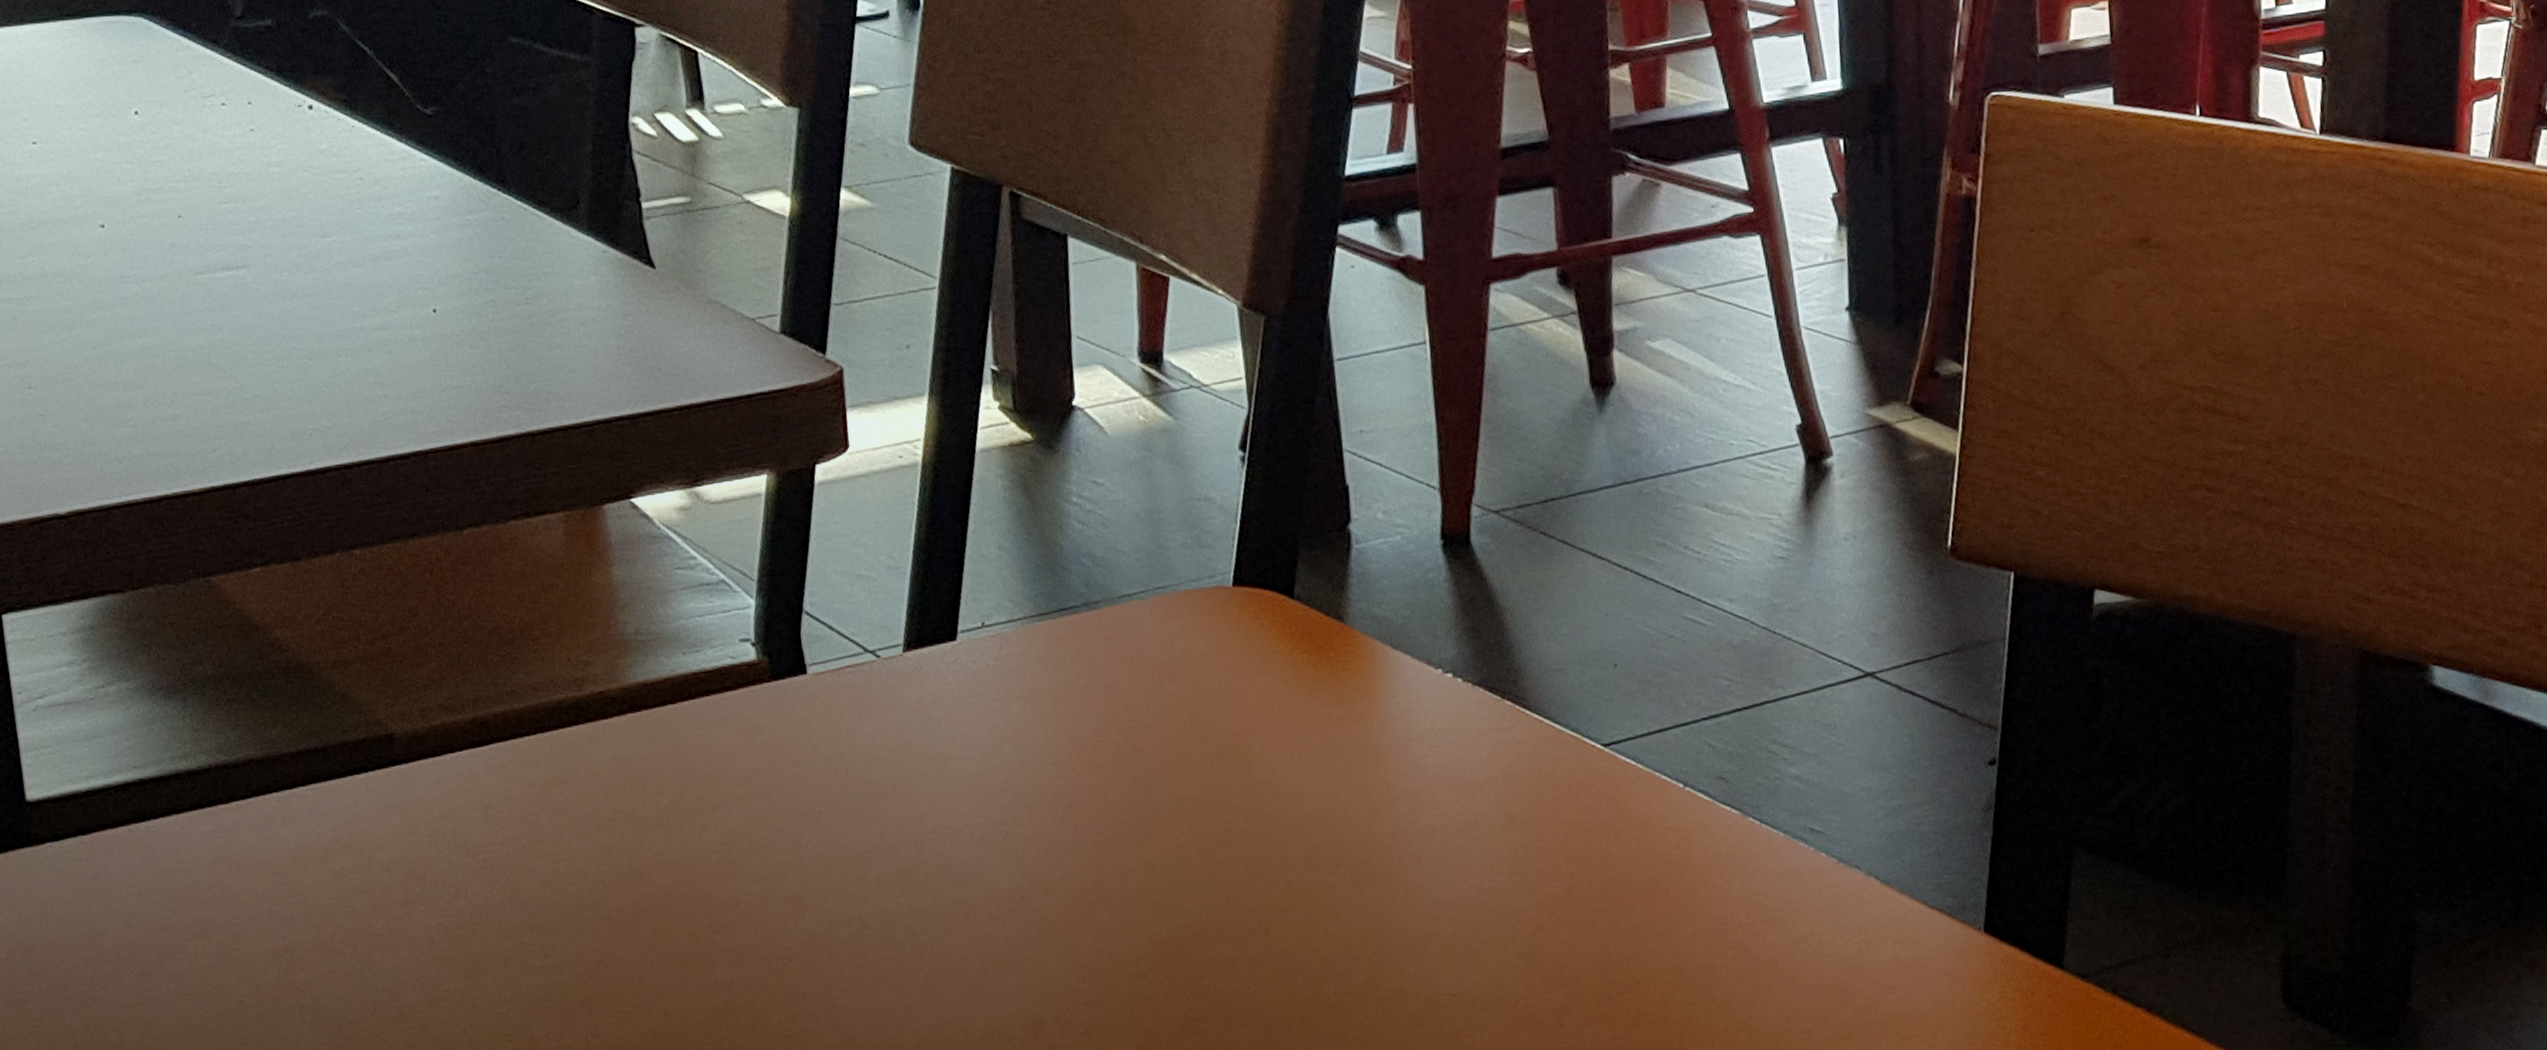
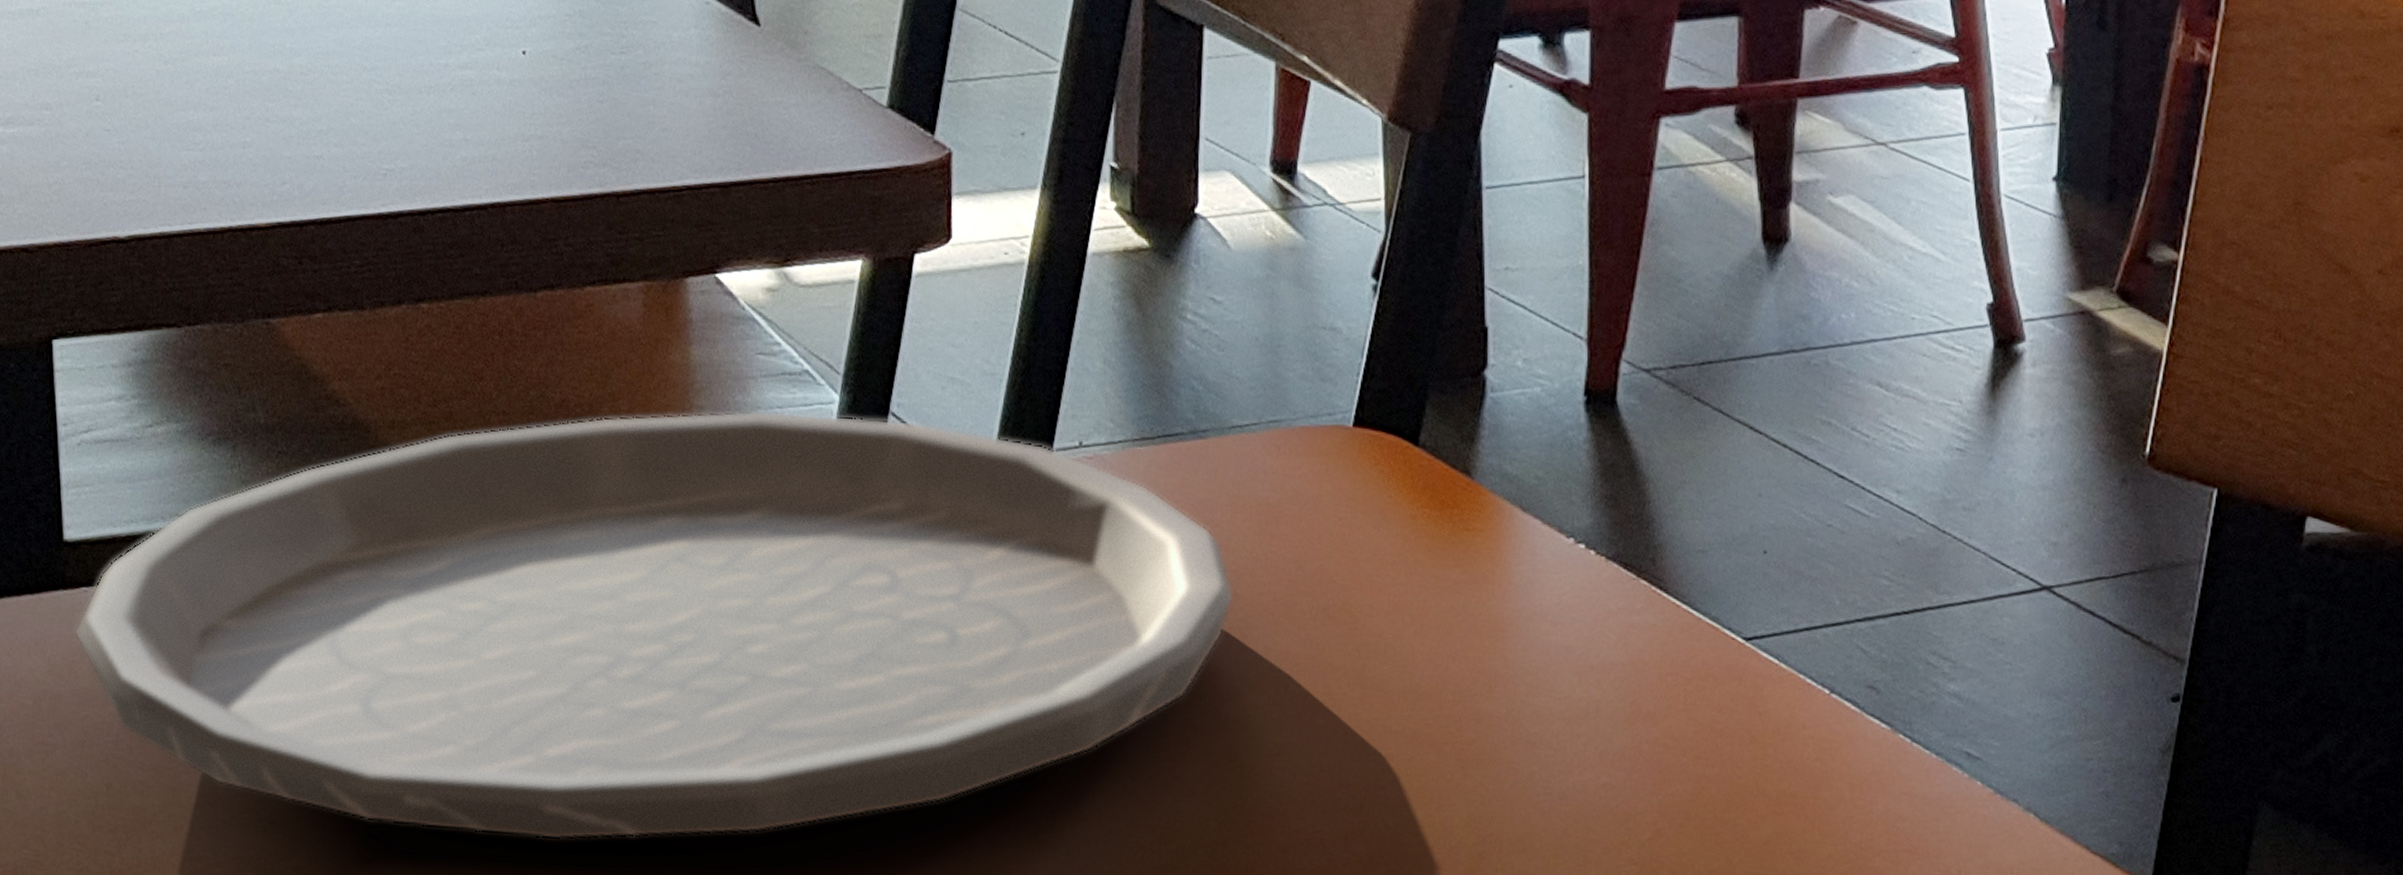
plate: none [42,617,1136,1036] -> present [75,410,1235,841]

